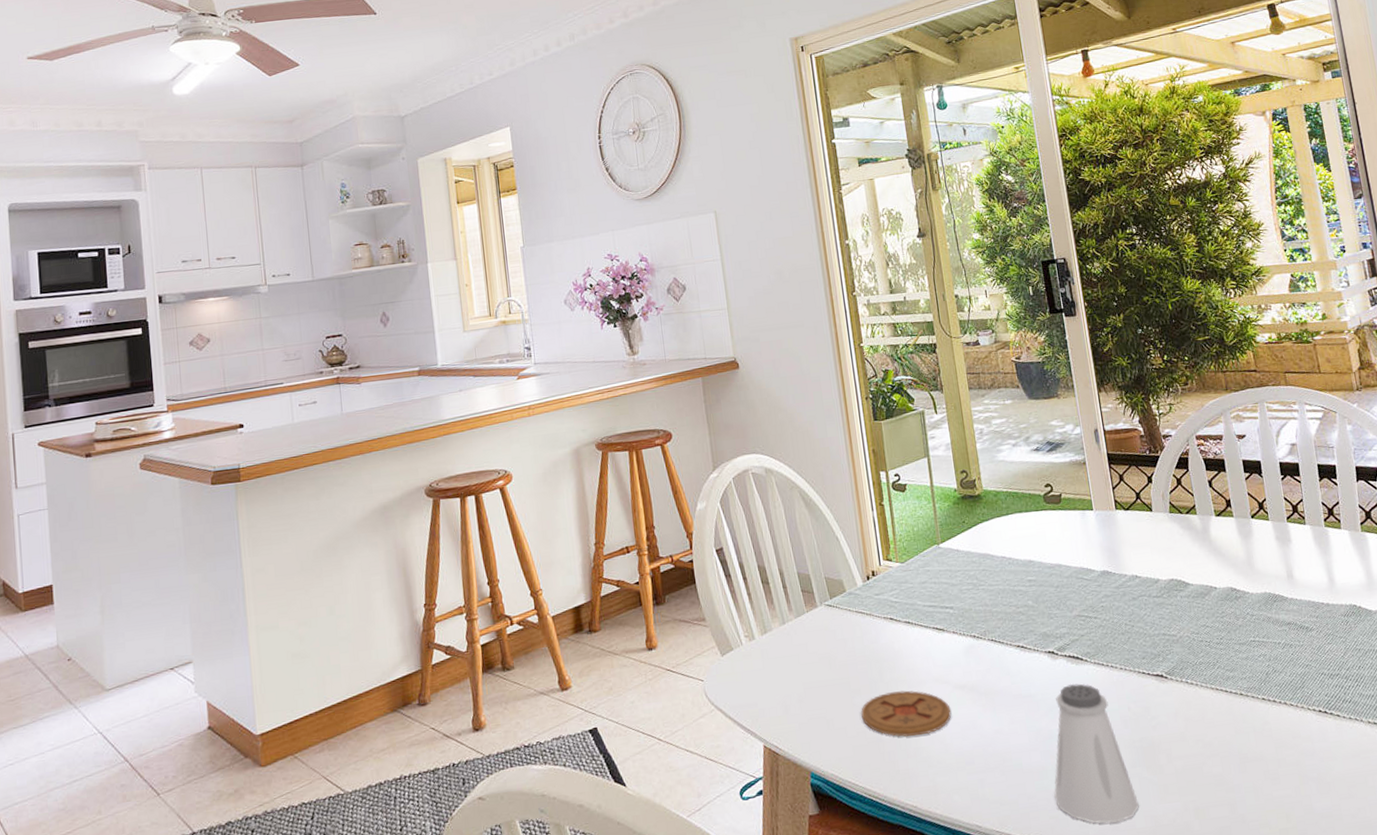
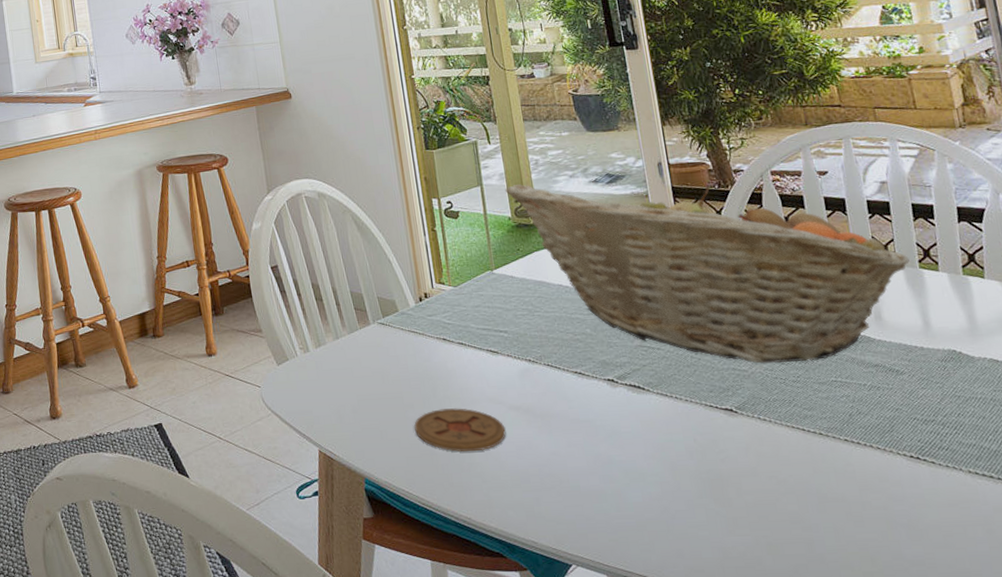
fruit basket: none [951,452,1316,628] -> present [504,184,910,364]
saltshaker: present [1054,683,1139,824] -> none [613,411,706,551]

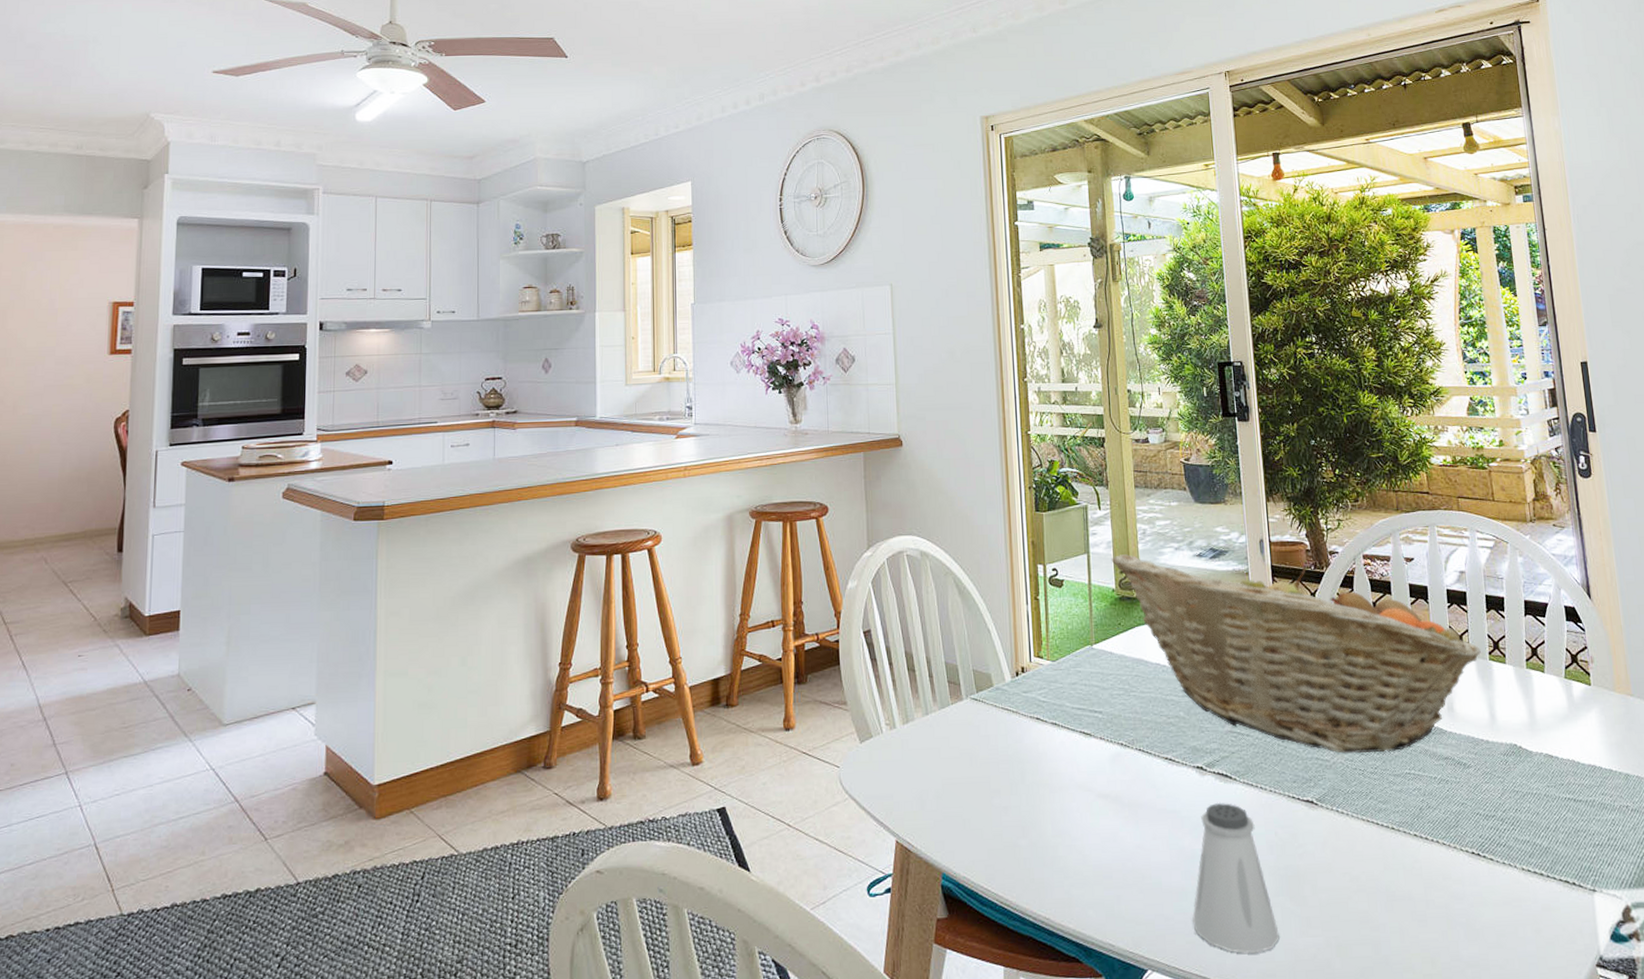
coaster: present [414,408,506,452] -> none [999,795,1093,844]
saltshaker: none [613,411,706,551] -> present [1192,802,1280,954]

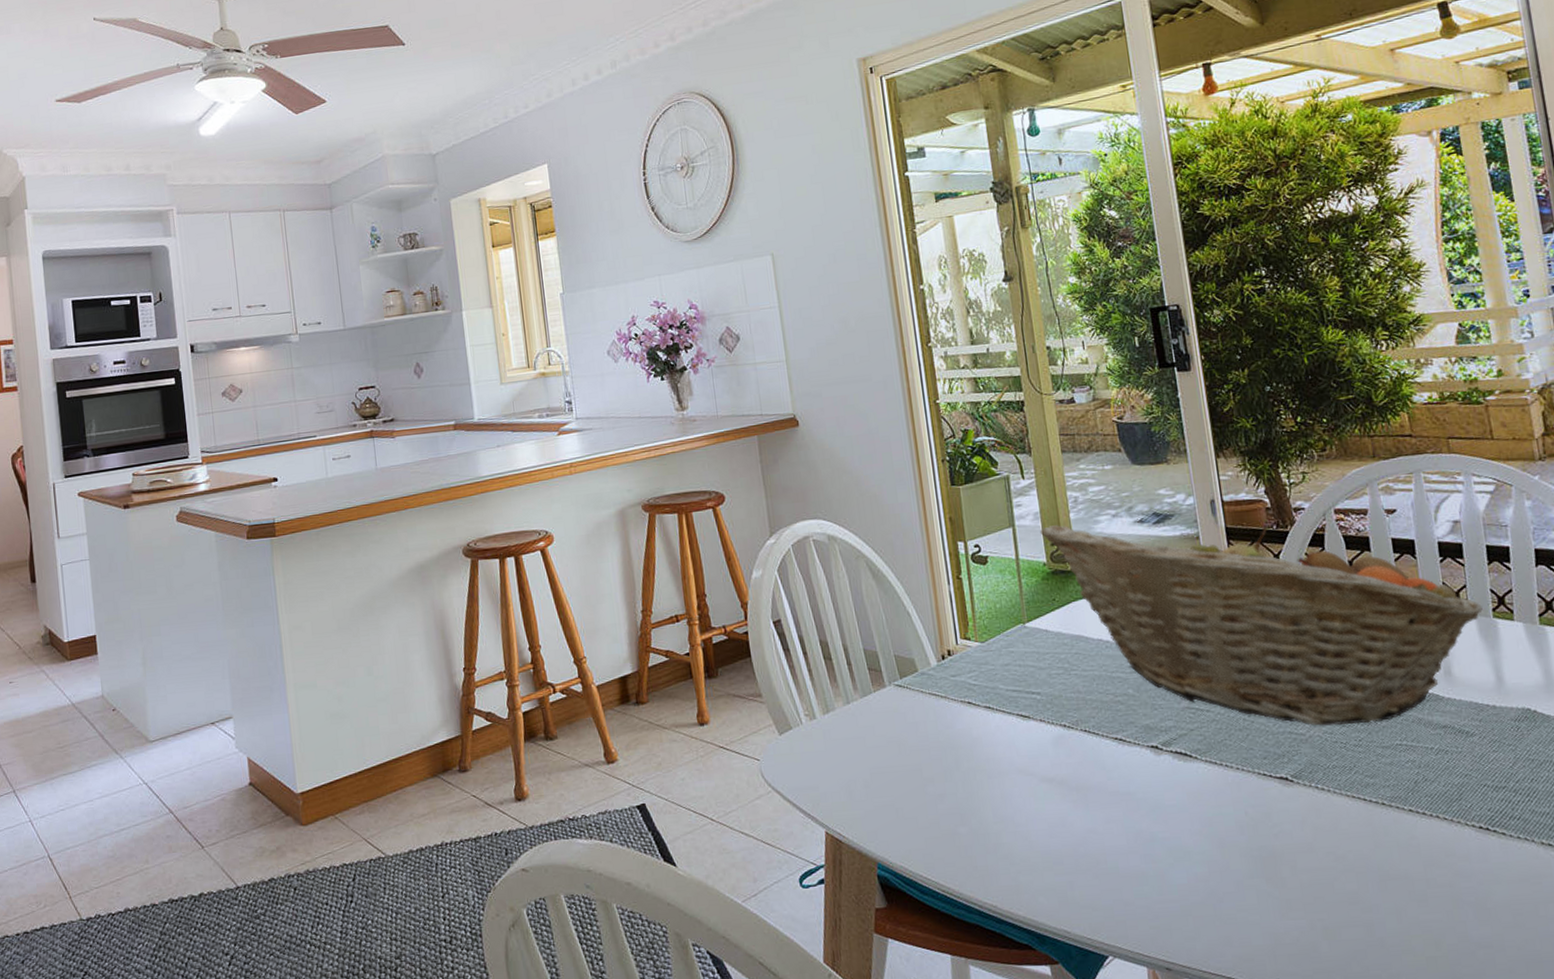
saltshaker: present [1192,802,1280,954] -> none [1155,782,1256,939]

